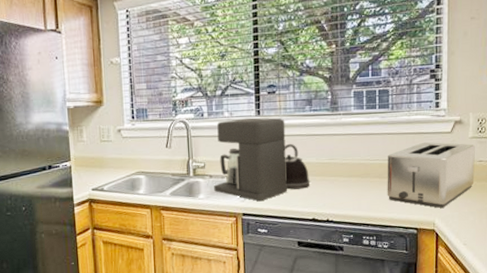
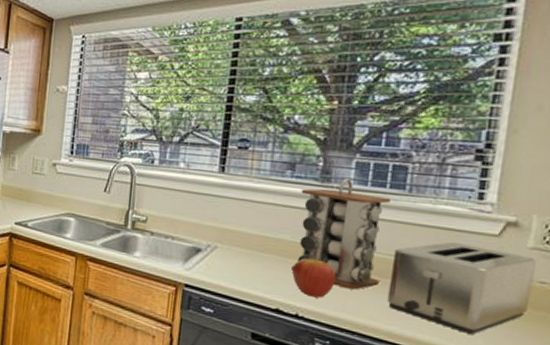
coffee maker: present [214,117,288,201] -> none [153,172,256,274]
kettle: present [285,143,310,190] -> none [245,211,280,270]
spice rack: none [318,106,381,192] -> present [291,178,392,290]
fruit: none [321,172,351,204] -> present [292,257,336,298]

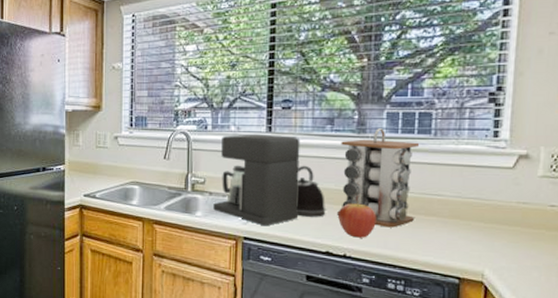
coffee maker: none [153,172,256,274] -> present [213,134,301,225]
kettle: none [245,211,280,270] -> present [296,165,326,217]
toaster: present [387,241,536,334] -> none [422,176,546,257]

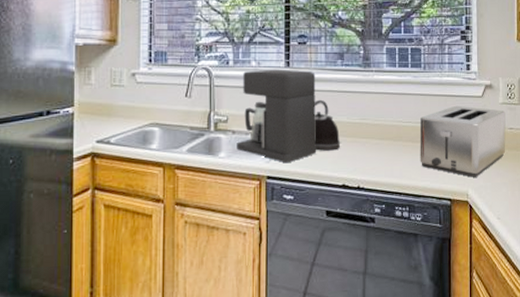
spice rack: present [337,128,420,228] -> none [350,63,413,157]
fruit: present [338,202,377,238] -> none [352,134,383,169]
toaster: none [422,176,546,257] -> present [419,105,506,177]

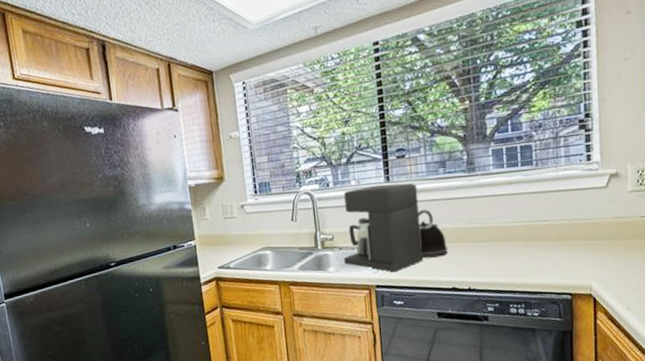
toaster: present [419,105,506,177] -> none [533,198,636,271]

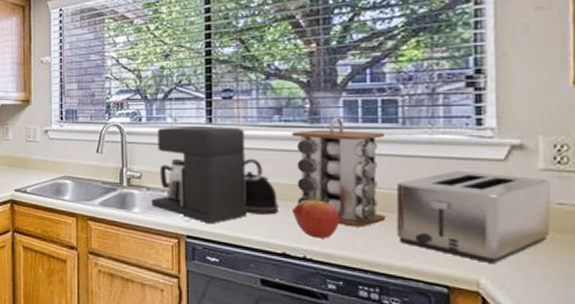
spice rack: none [454,165,527,257] -> present [291,118,386,227]
fruit: none [459,237,494,271] -> present [294,198,340,239]
toaster: none [533,198,636,271] -> present [396,170,551,263]

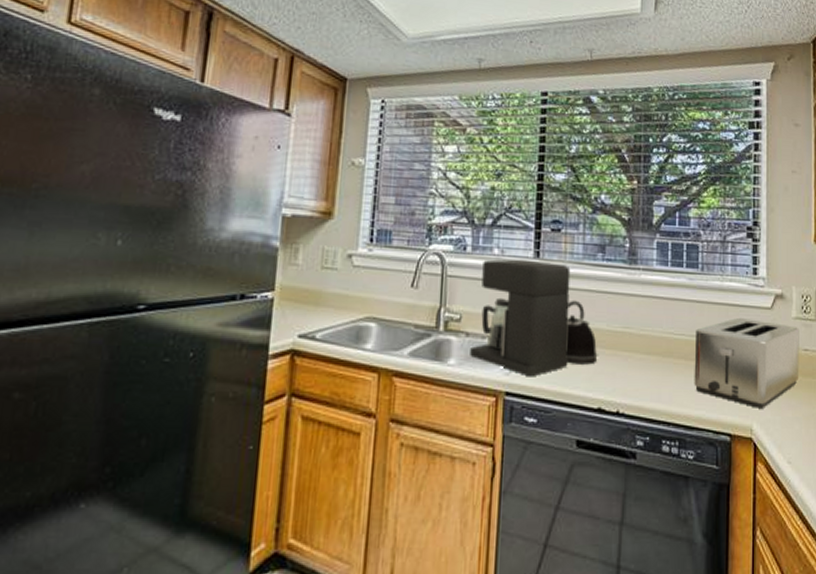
spice rack: present [291,118,386,227] -> none [609,259,689,377]
fruit: present [294,198,340,239] -> none [611,346,649,390]

